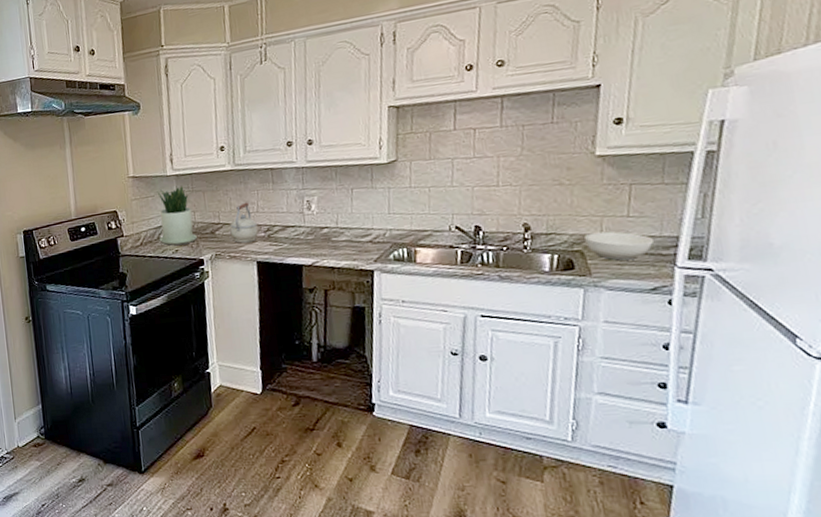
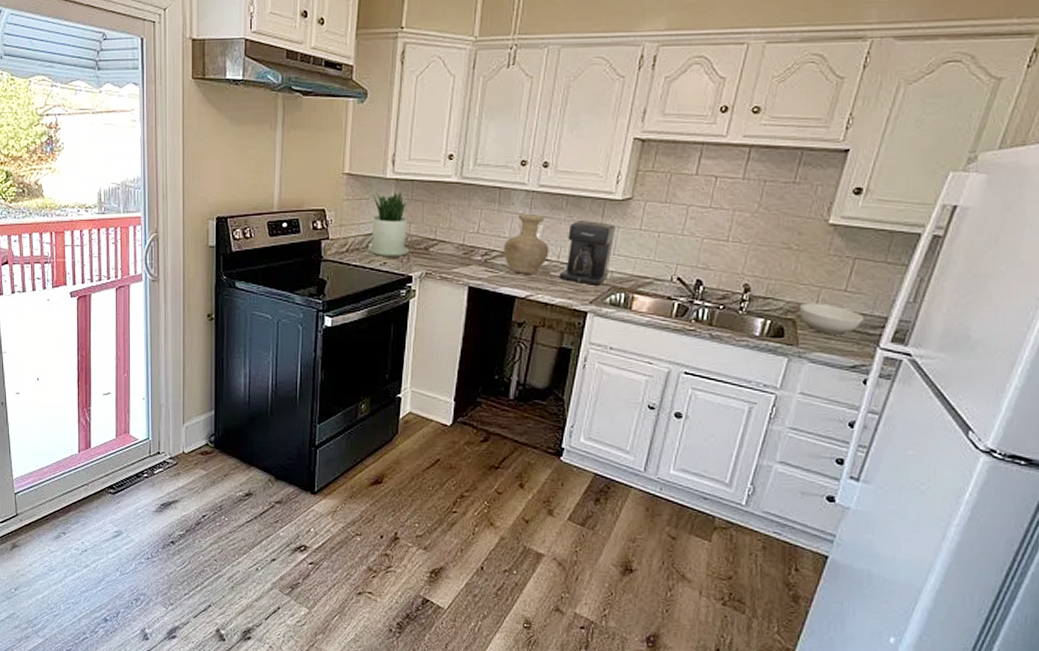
kettle: present [229,202,258,243] -> none [445,220,477,264]
vase: none [283,188,327,244] -> present [503,215,549,274]
coffee maker: none [340,186,387,245] -> present [559,221,615,285]

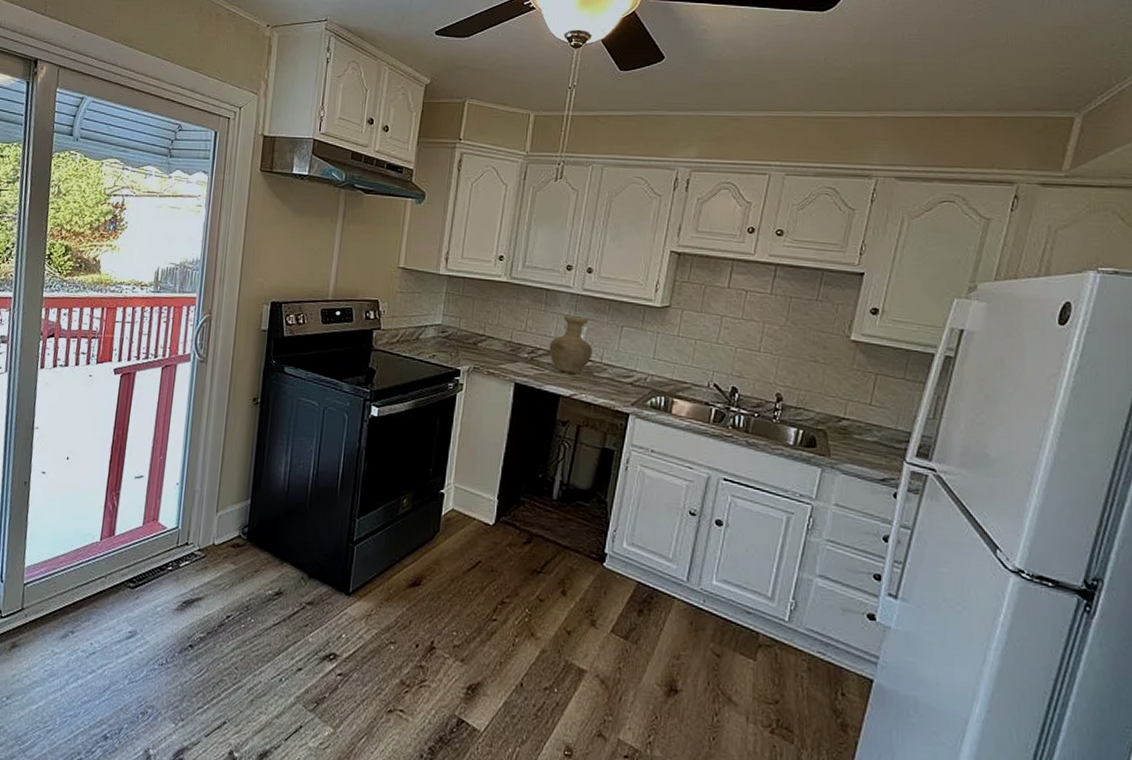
planter: present [367,191,409,256] -> none [417,287,458,350]
coffee maker: present [559,221,615,285] -> none [602,324,655,388]
bowl: present [800,303,865,335] -> none [830,414,890,447]

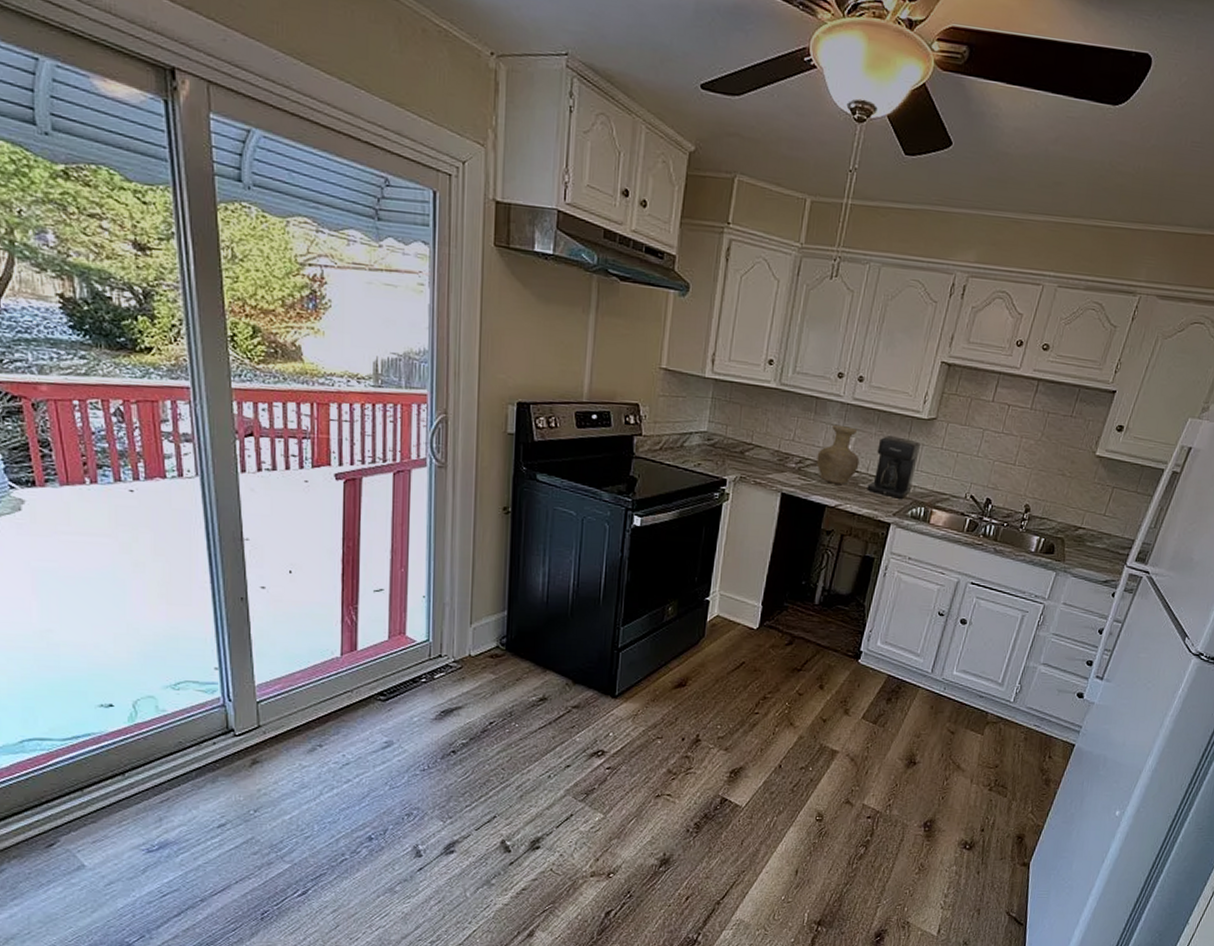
coffee maker: none [602,324,655,388] -> present [867,436,920,499]

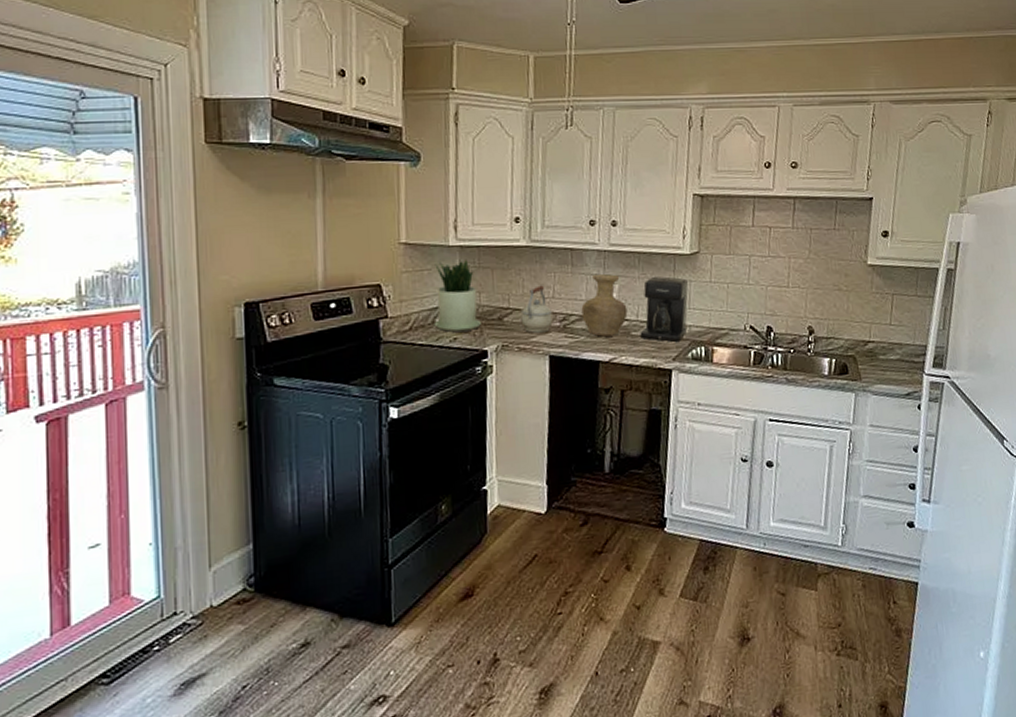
planter: none [682,391,725,459] -> present [434,259,481,332]
kettle: none [760,427,791,471] -> present [520,285,553,333]

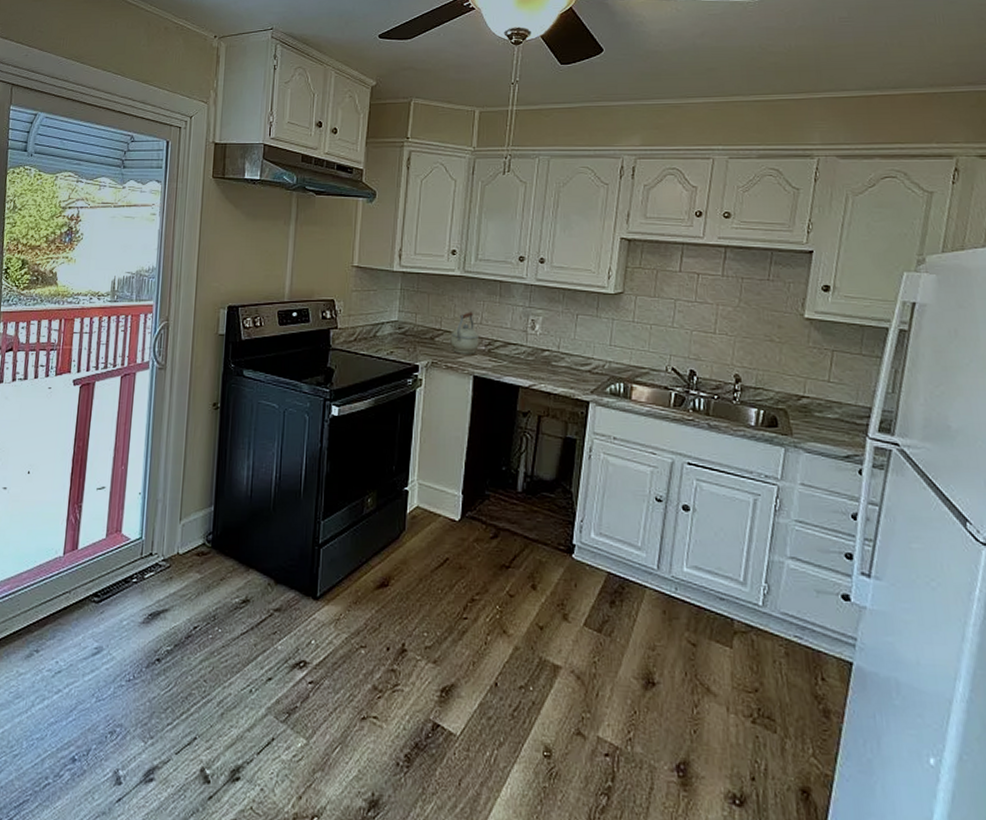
planter: present [434,259,481,332] -> none [375,283,415,346]
vase: present [581,274,628,337] -> none [506,307,549,364]
coffee maker: present [640,277,688,342] -> none [560,313,610,375]

